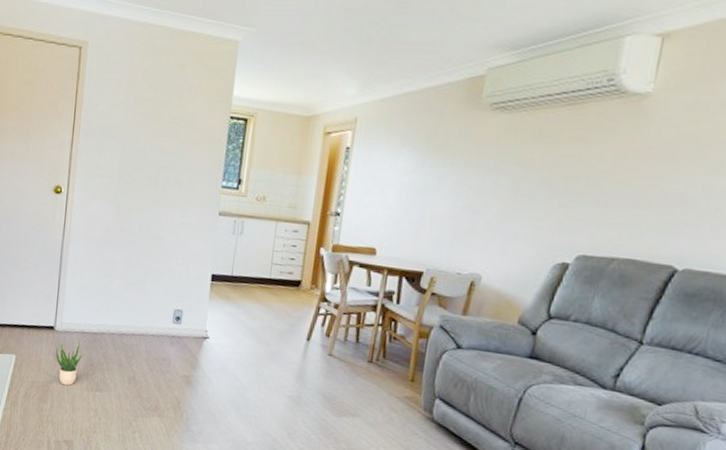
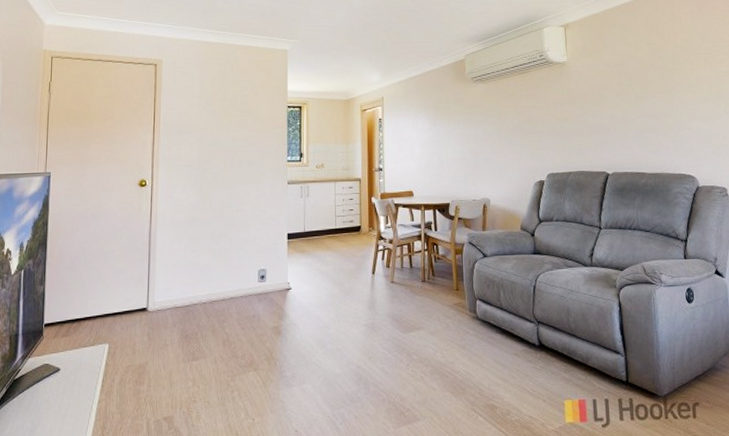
potted plant: present [56,341,85,386] -> none [150,317,179,363]

